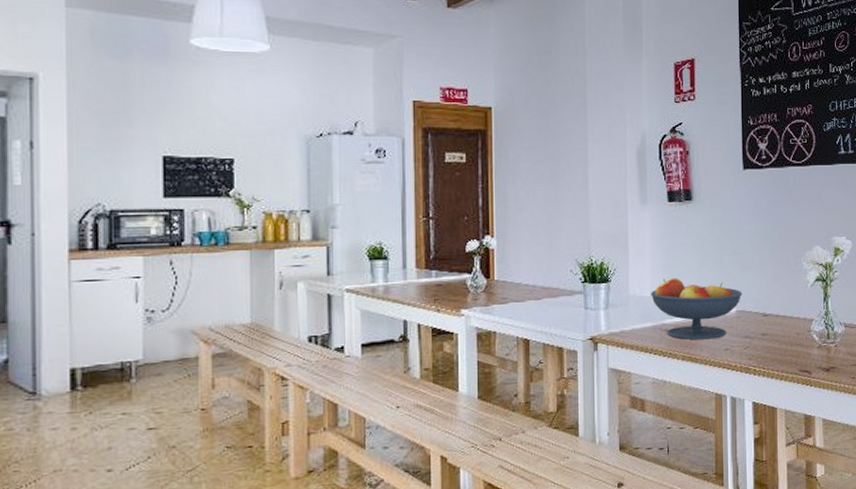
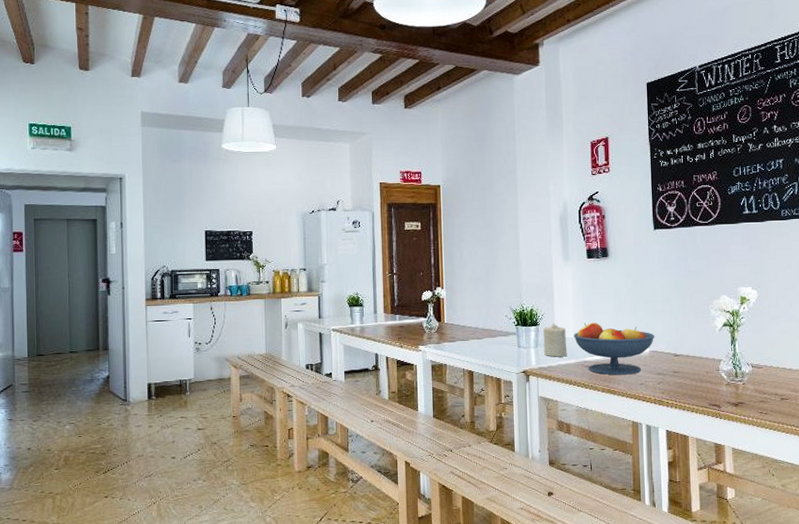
candle: none [615,278,643,320] -> present [543,322,568,357]

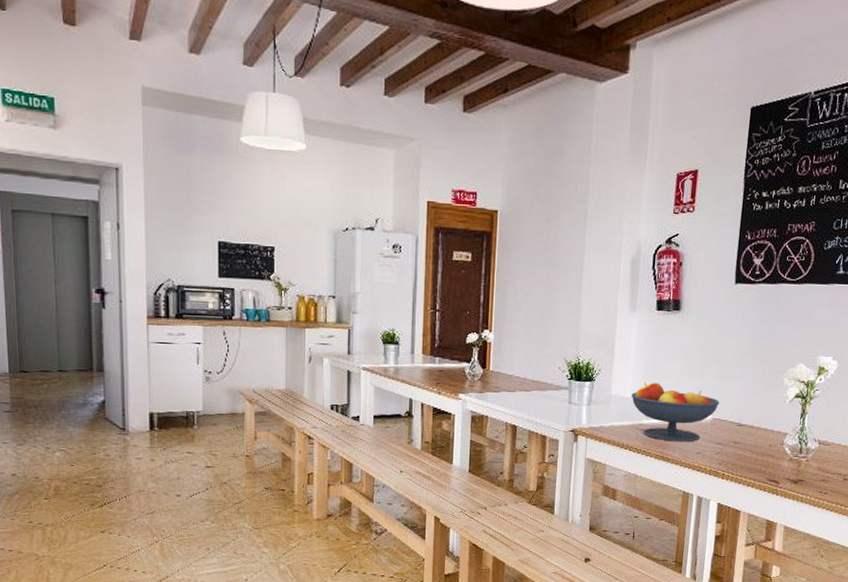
candle: present [543,322,568,357] -> none [597,379,624,418]

